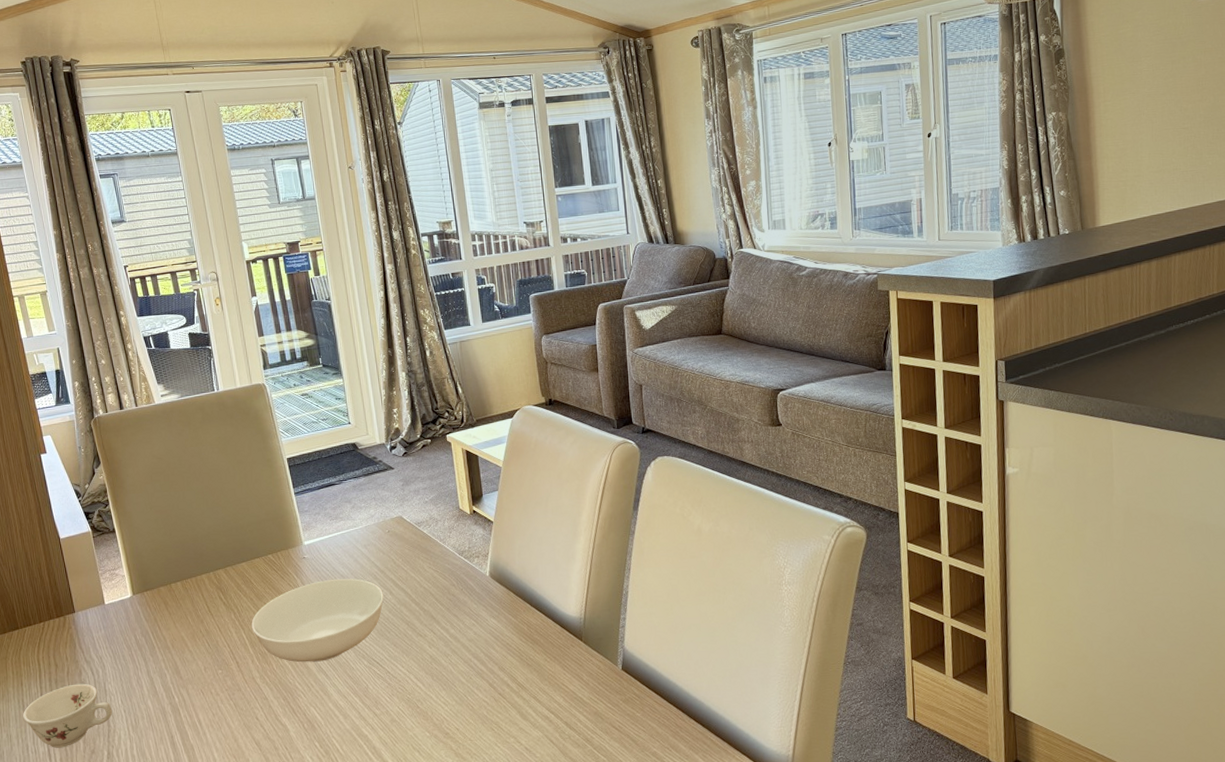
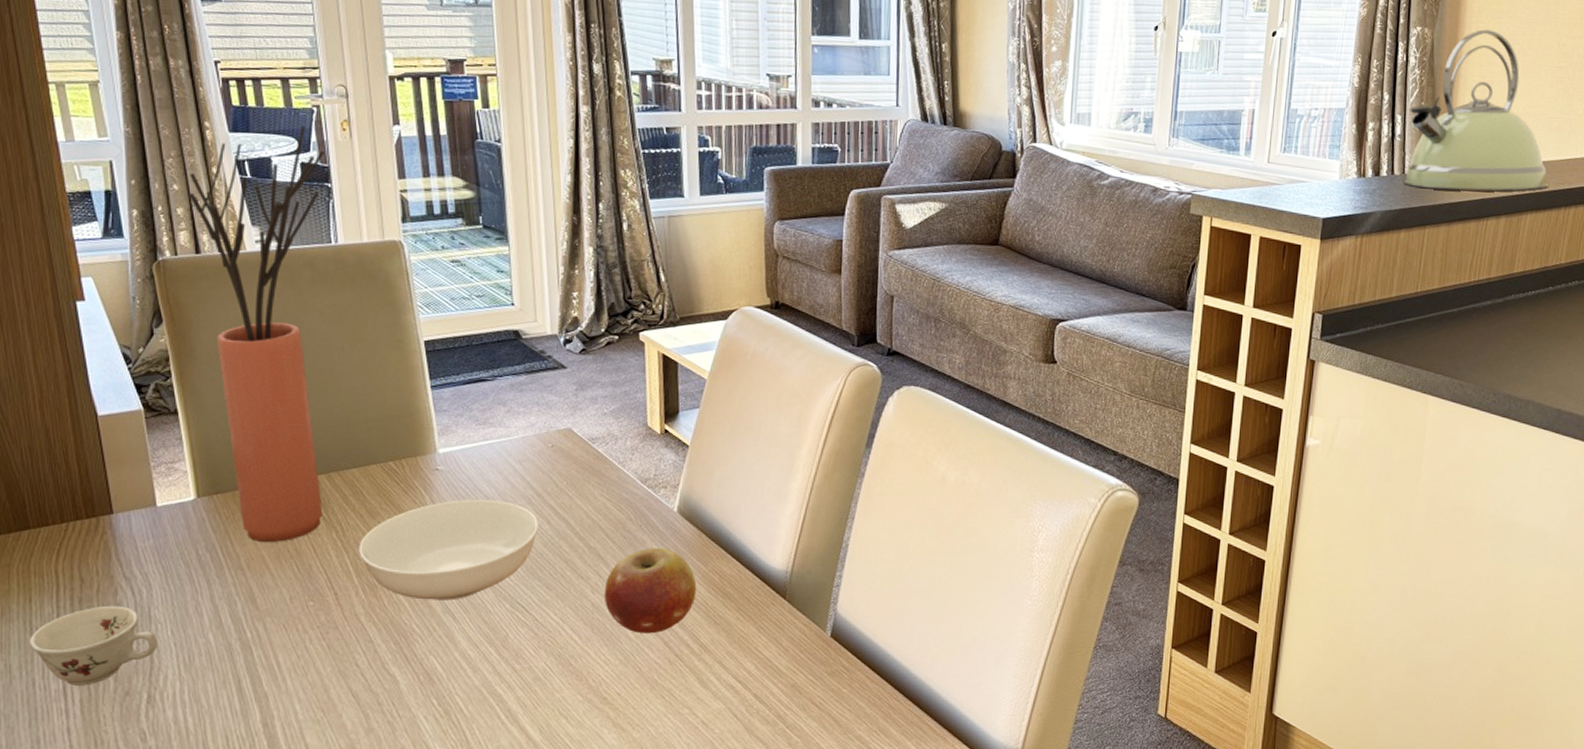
vase: none [112,306,223,626] -> present [188,126,324,543]
fruit: none [438,606,511,678] -> present [604,548,697,634]
kettle: none [1056,106,1191,245] -> present [1403,29,1548,192]

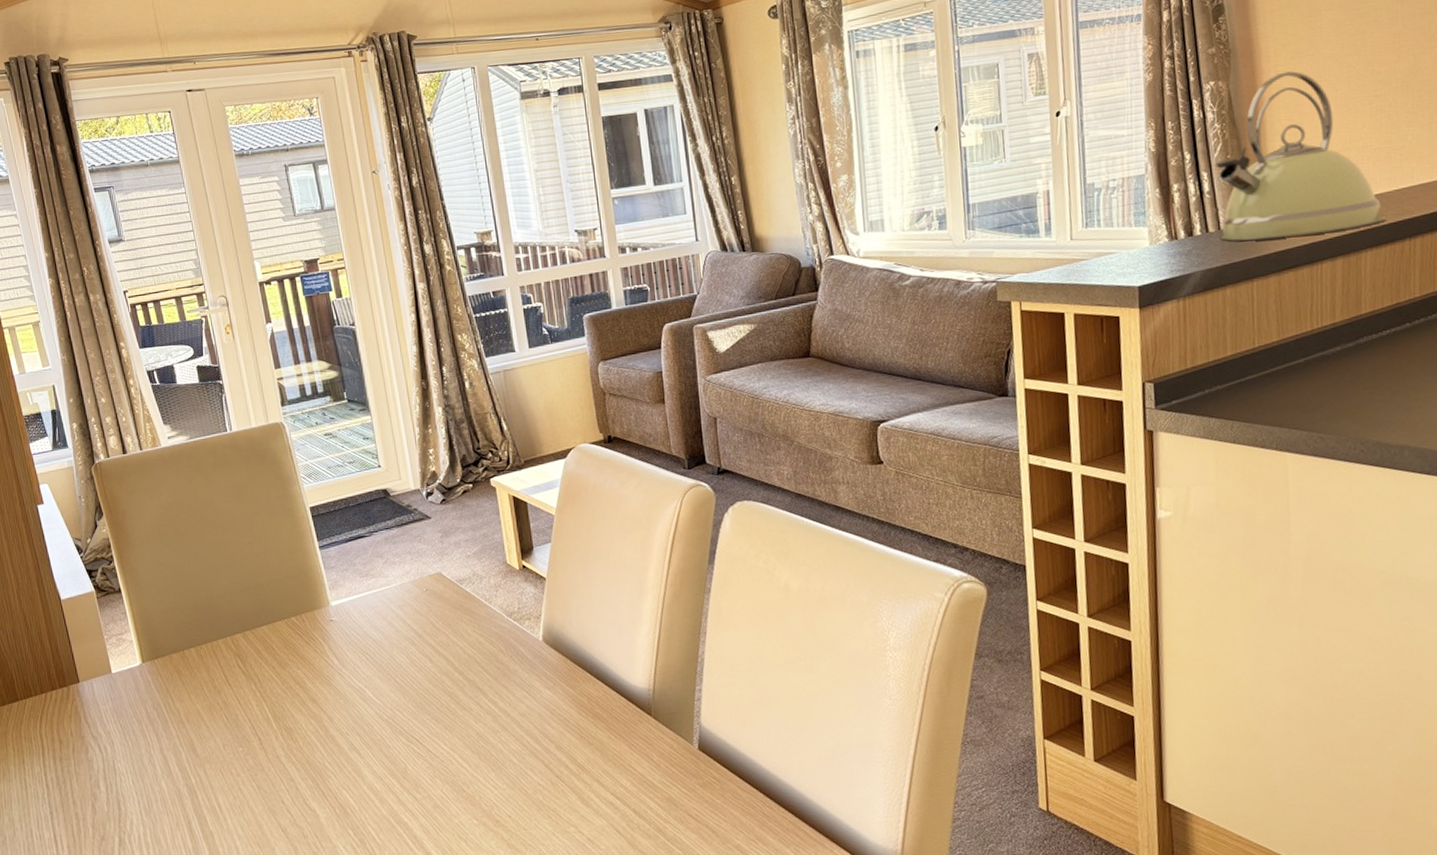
teacup: present [28,605,158,686] -> none [25,761,123,834]
vase: present [188,126,324,543] -> none [113,335,243,698]
bowl: present [358,499,540,601] -> none [274,643,423,739]
fruit: present [604,548,697,634] -> none [485,676,569,758]

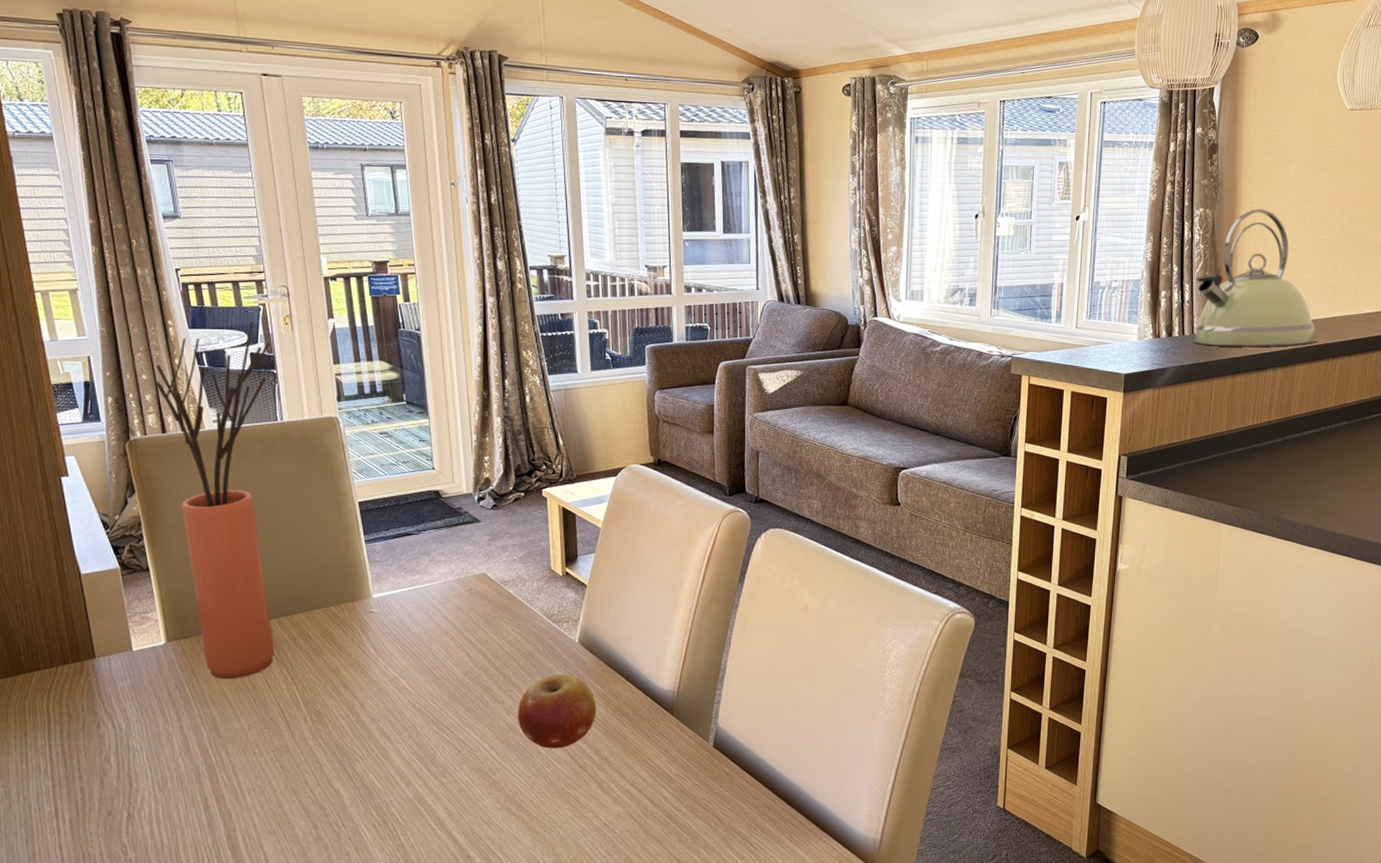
vase: none [113,335,243,698] -> present [155,322,275,679]
fruit: none [485,676,569,758] -> present [517,674,597,749]

